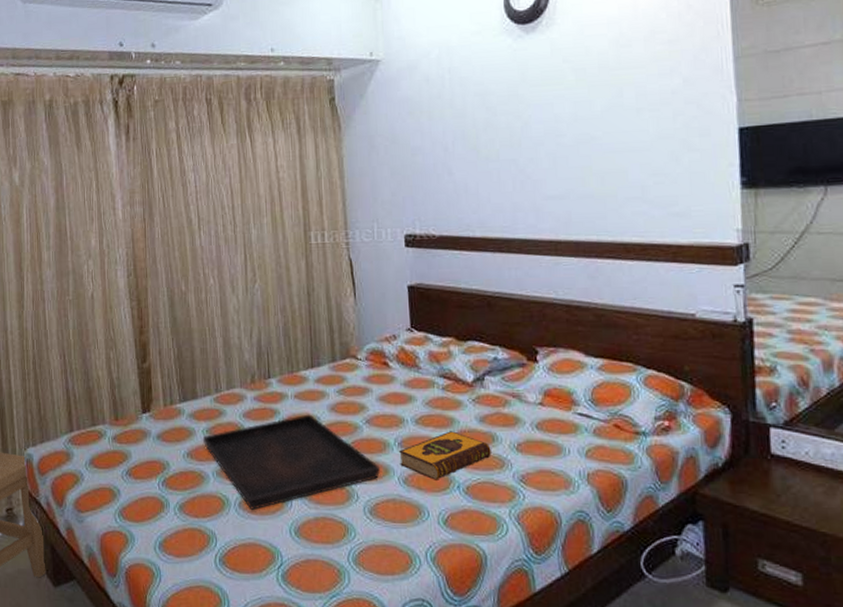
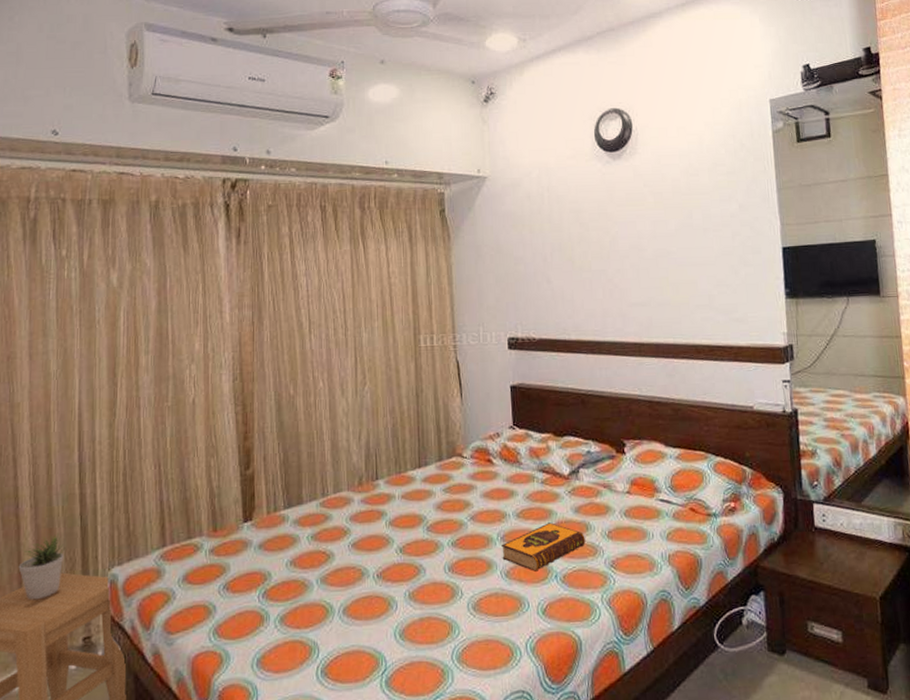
serving tray: present [202,414,381,510] -> none [307,513,484,616]

